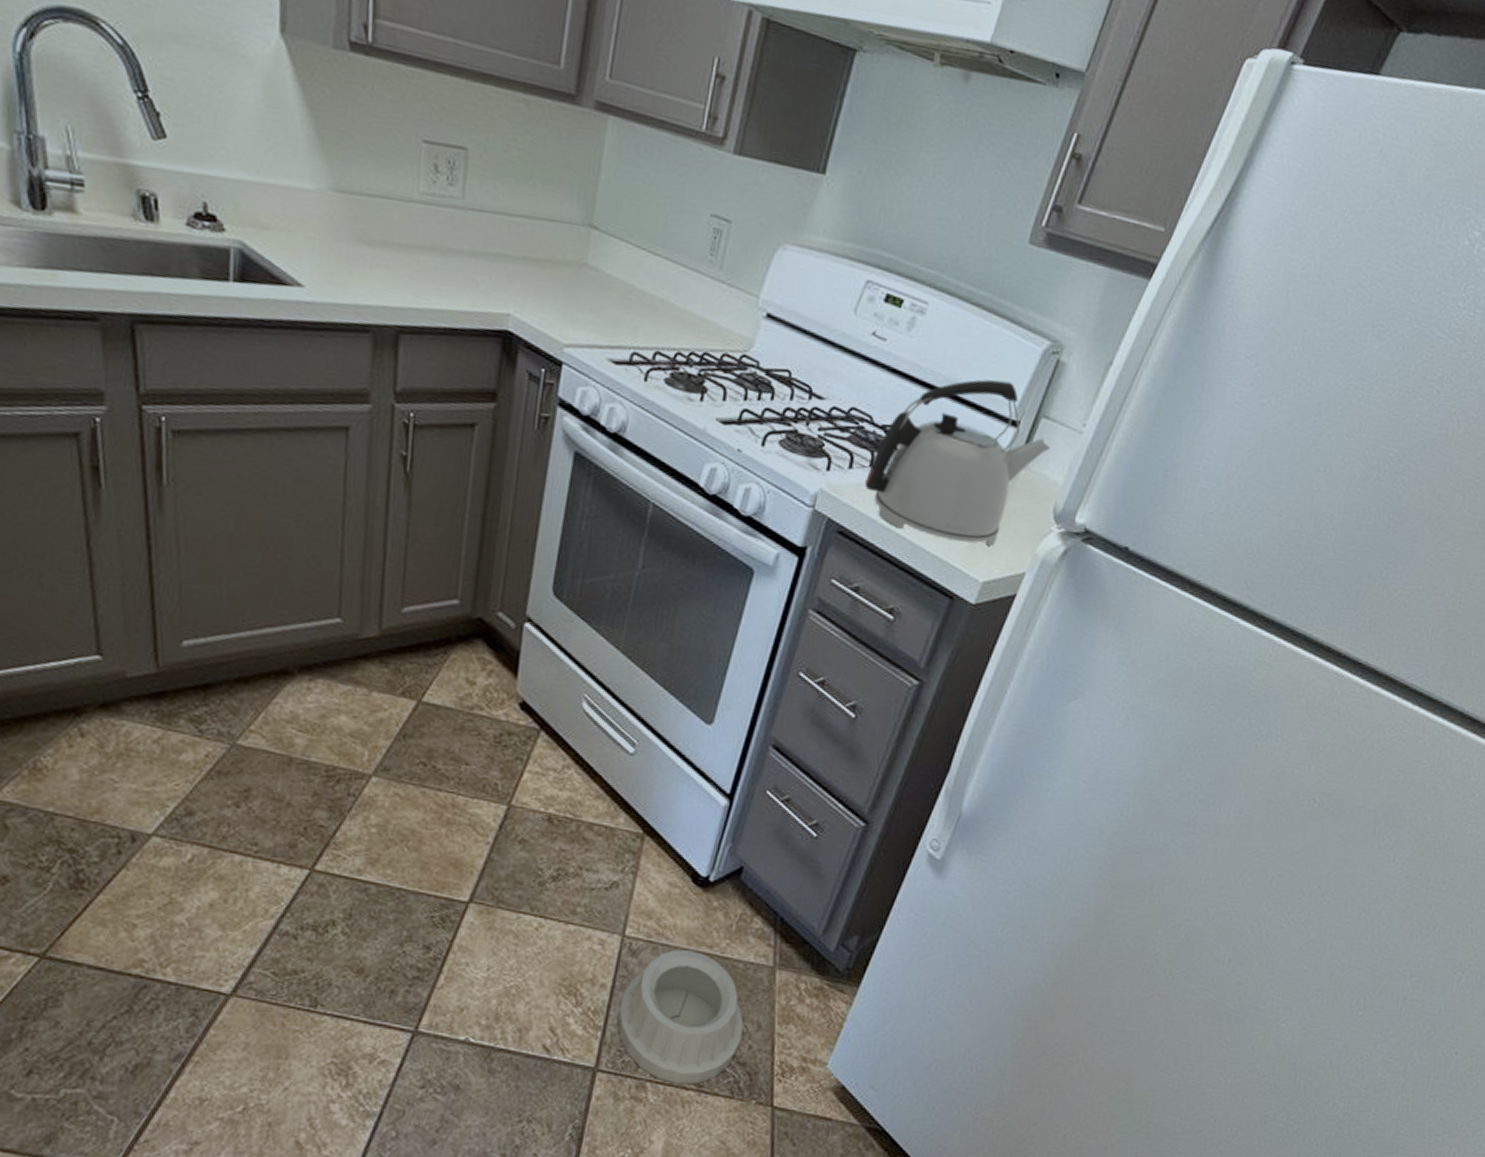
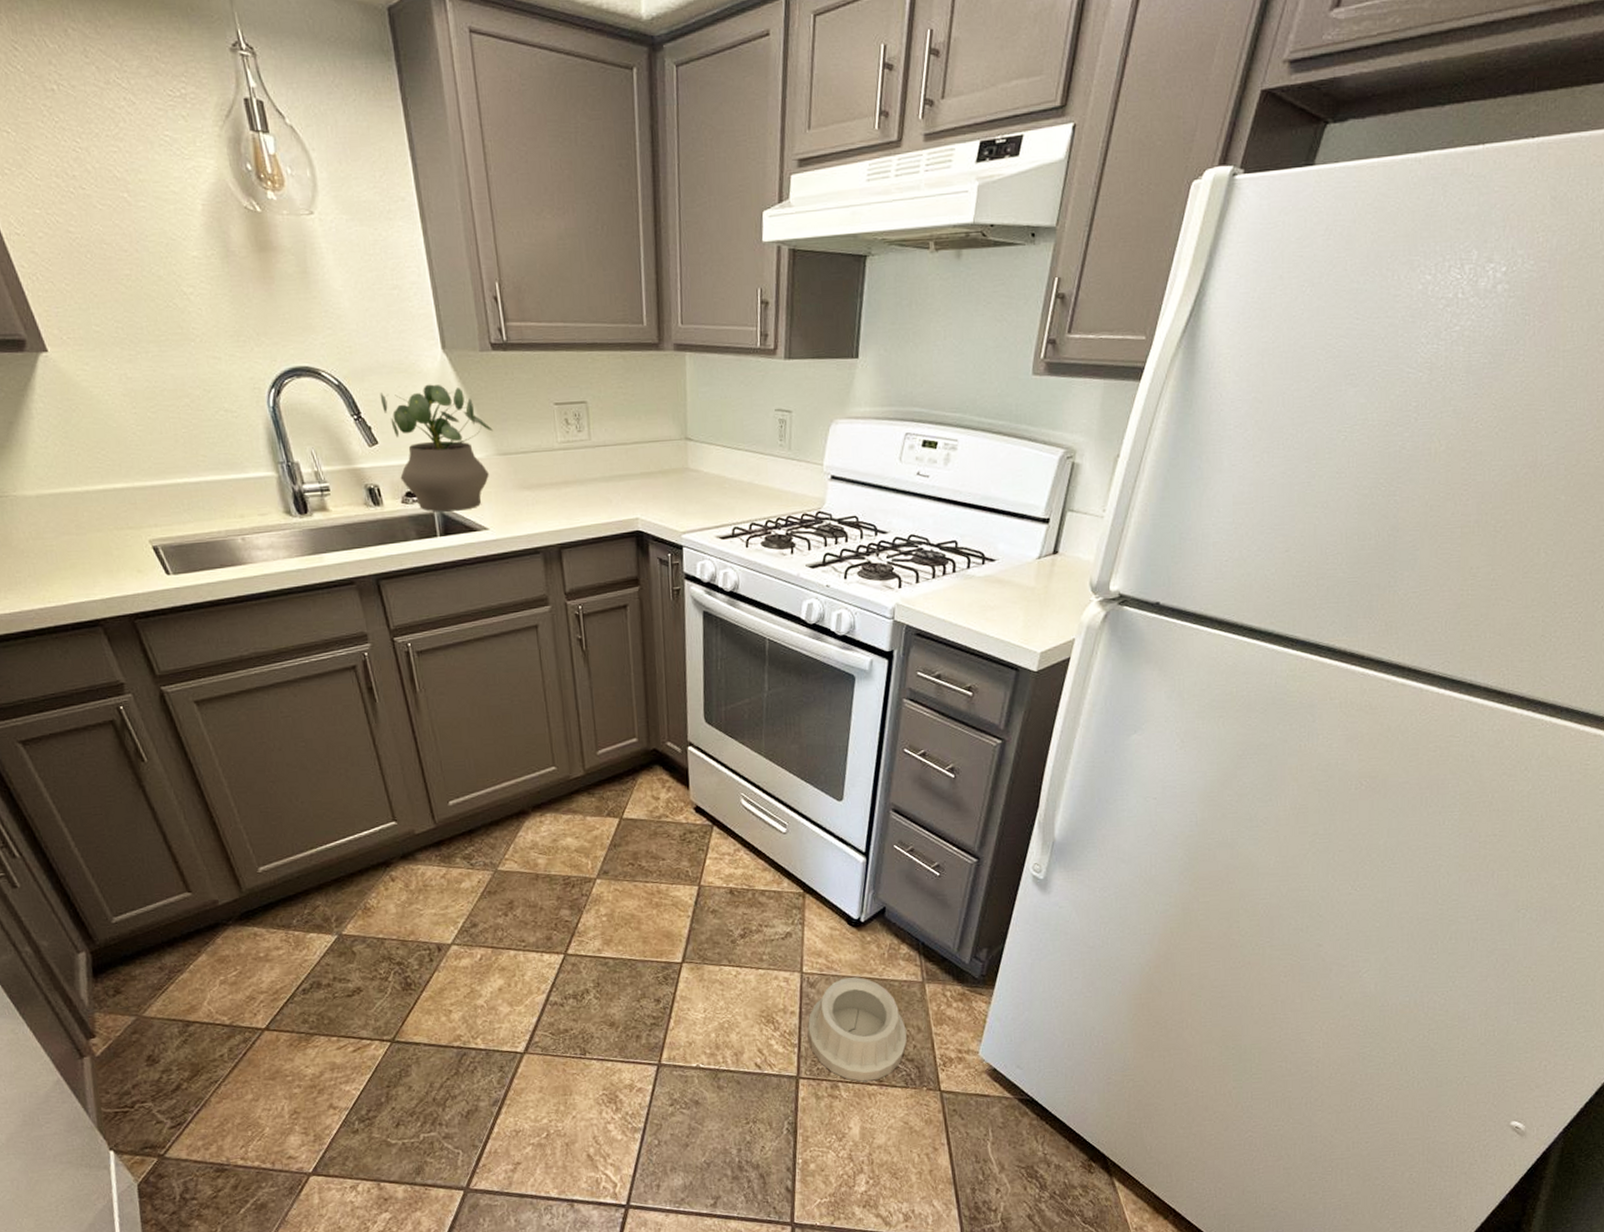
potted plant: none [180,70,333,254] -> present [380,384,493,512]
kettle: present [864,379,1051,546] -> none [930,488,1079,624]

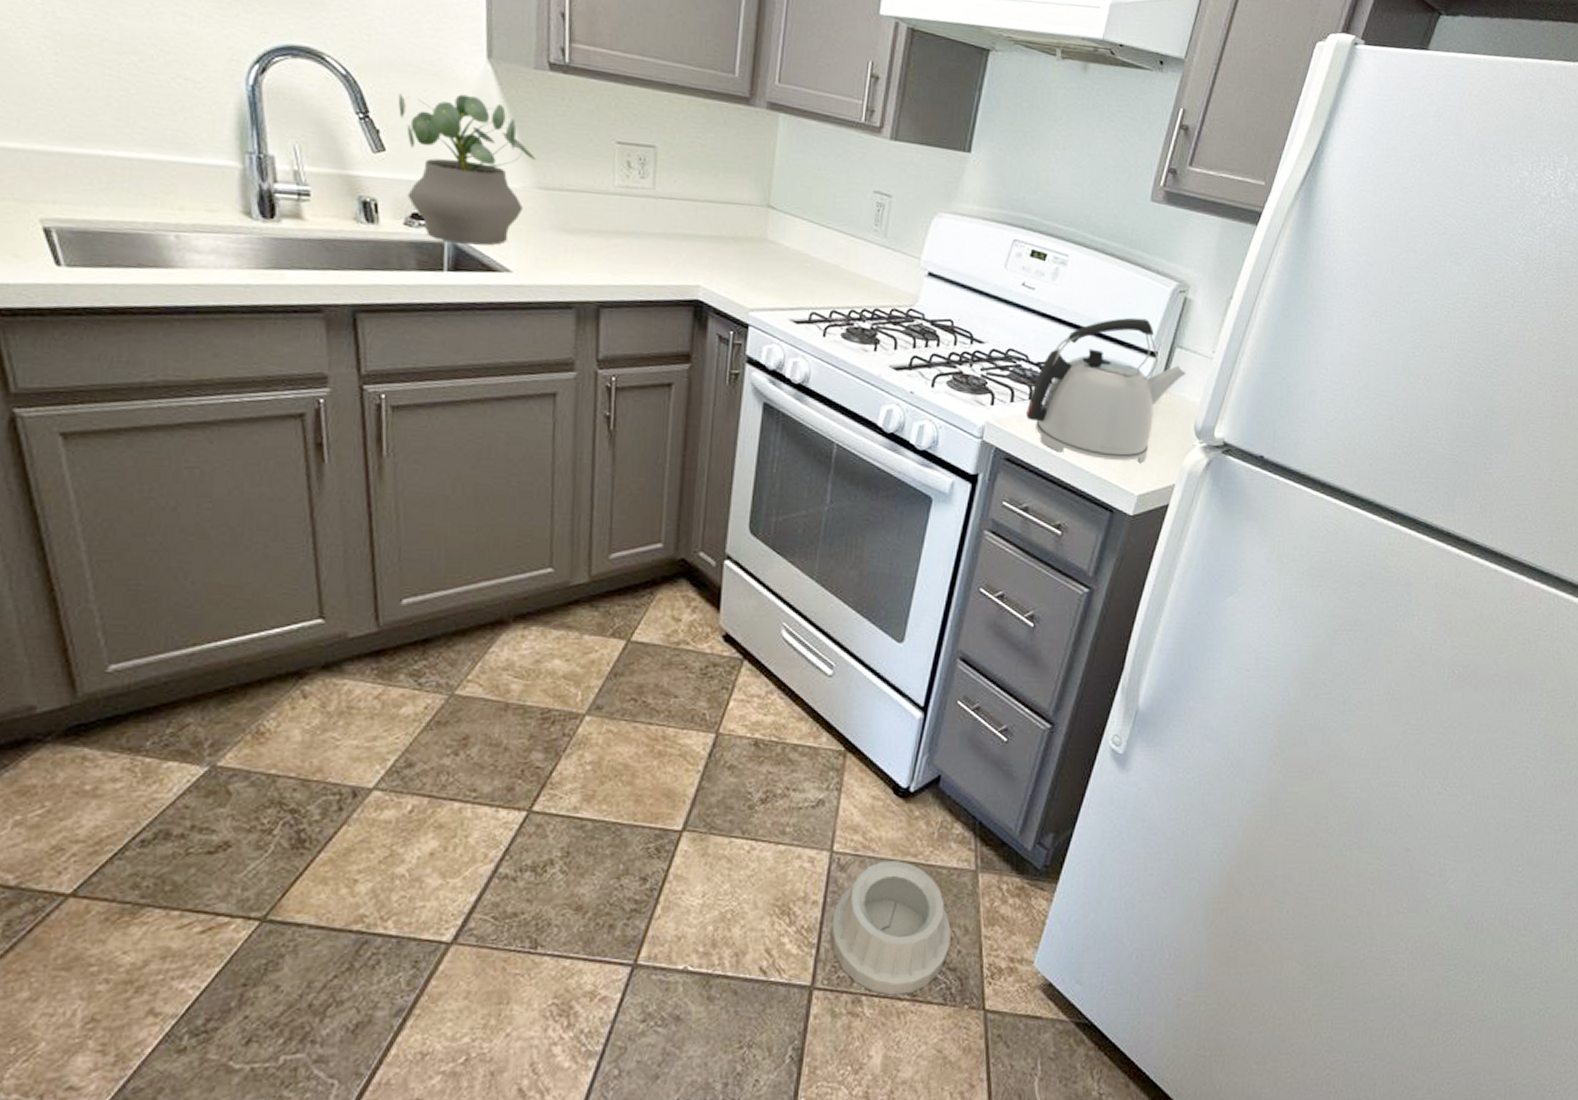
kettle: none [930,488,1079,624] -> present [1025,317,1187,463]

